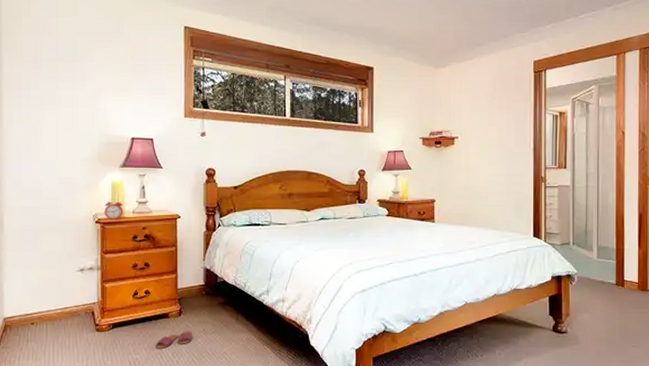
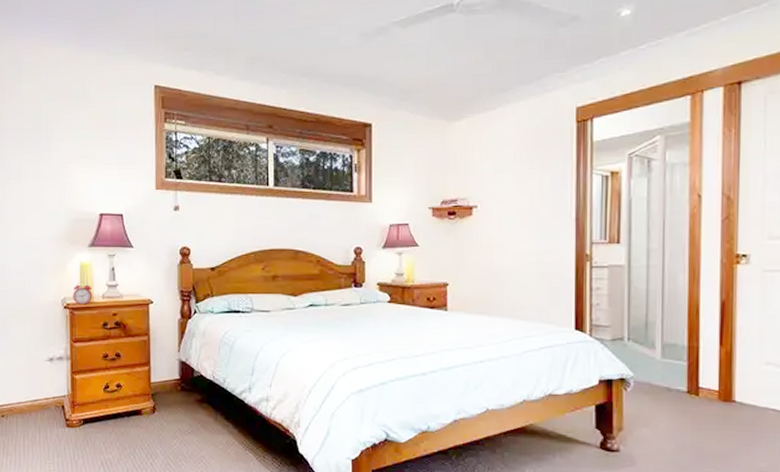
slippers: present [156,331,193,349] -> none [128,430,168,449]

